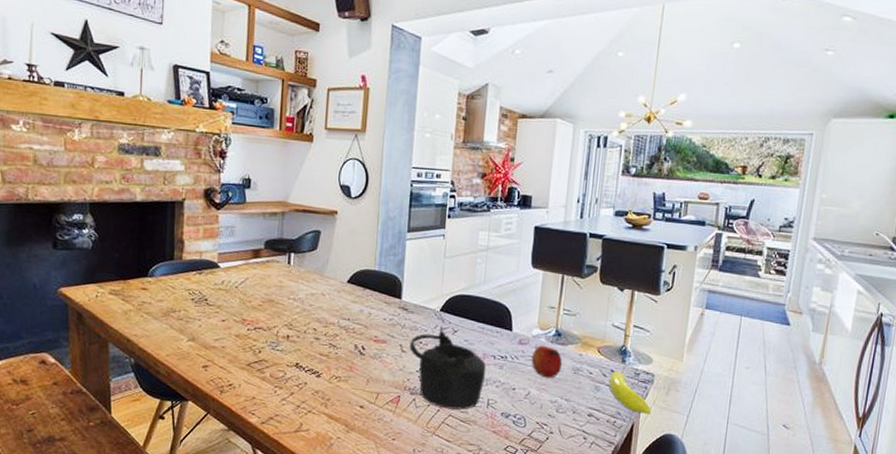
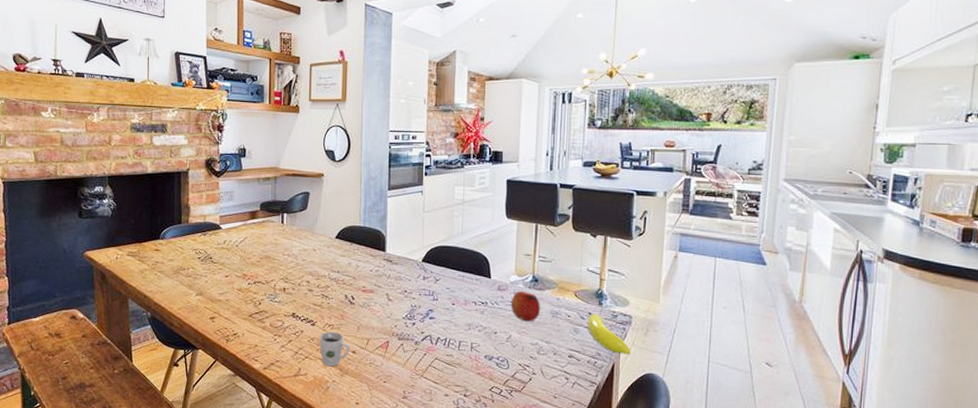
cup: none [324,383,357,423] -> present [319,331,350,367]
teapot: present [409,330,487,410] -> none [395,279,468,353]

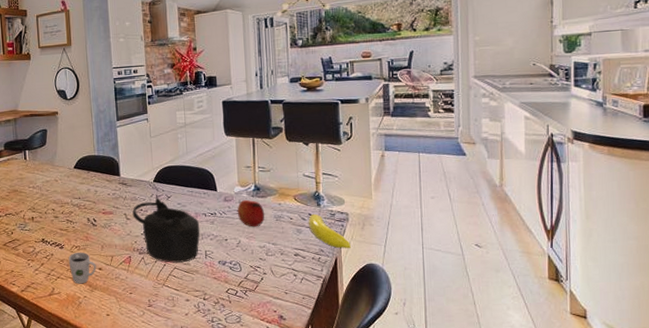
teapot: none [395,279,468,353] -> present [132,197,200,263]

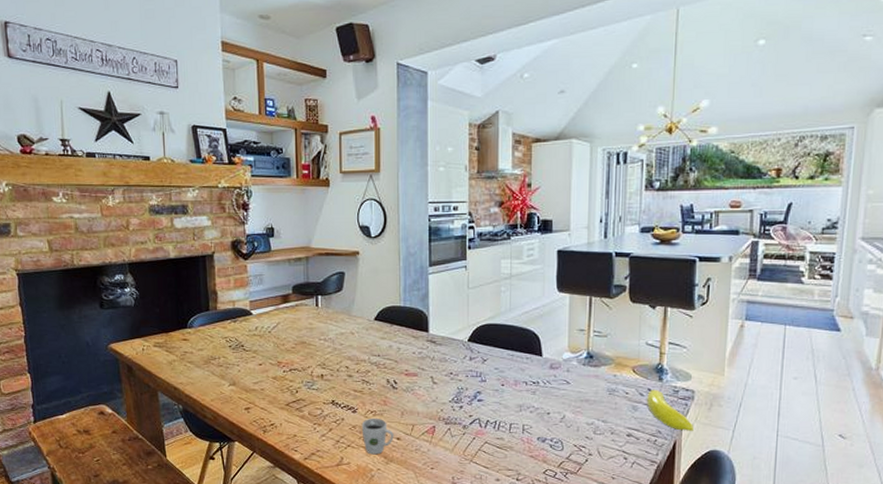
teapot: present [132,197,200,263] -> none [440,360,519,437]
fruit: present [237,199,265,227] -> none [564,368,597,401]

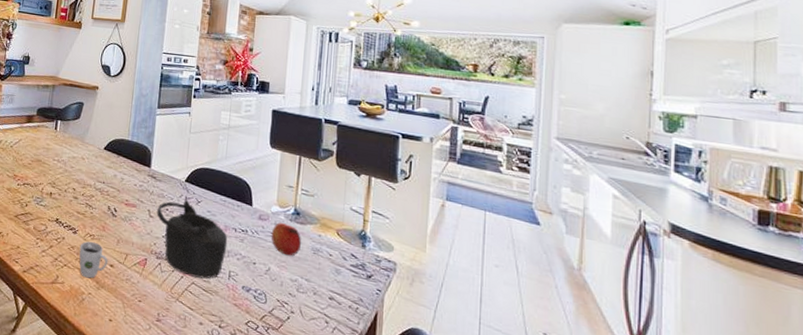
teapot: none [440,360,519,437] -> present [156,199,228,279]
fruit: none [564,368,597,401] -> present [271,222,302,256]
banana: present [646,389,694,431] -> none [349,254,395,305]

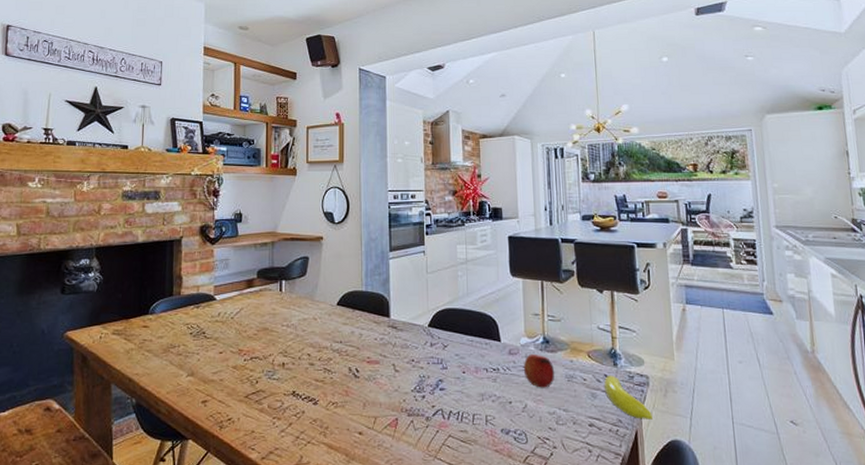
cup: present [79,241,108,279] -> none [322,410,356,452]
teapot: present [156,199,228,279] -> none [402,346,481,429]
banana: none [349,254,395,305] -> present [603,375,652,419]

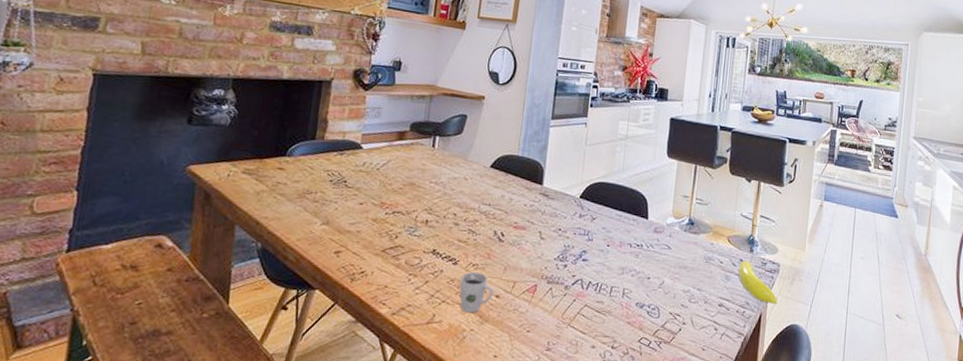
cup: none [322,410,356,452] -> present [459,271,494,313]
fruit: present [523,353,555,388] -> none [665,233,695,267]

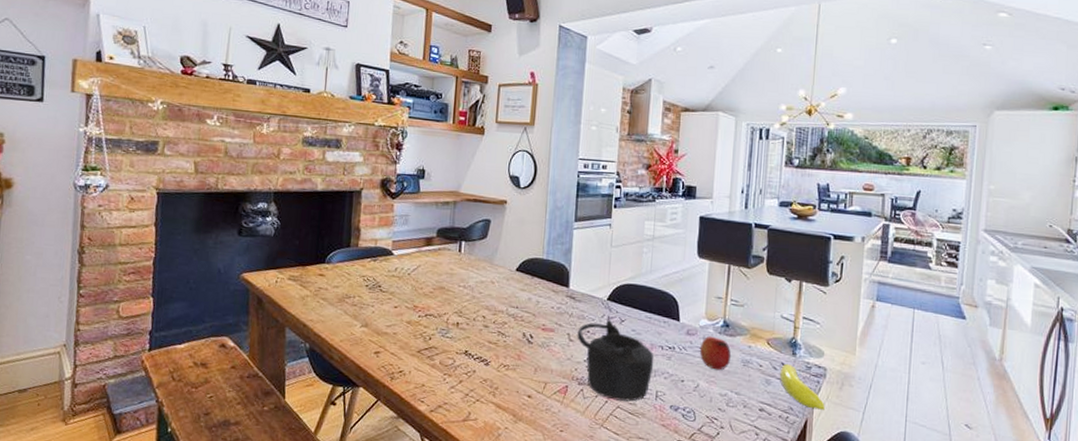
cup: present [459,271,494,313] -> none [492,372,525,412]
teapot: none [548,217,623,300] -> present [577,319,654,402]
fruit: none [665,233,695,267] -> present [699,336,732,370]

